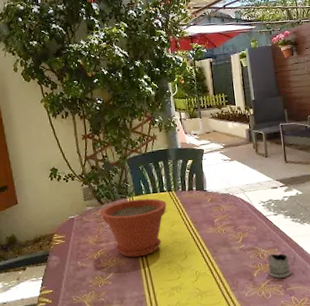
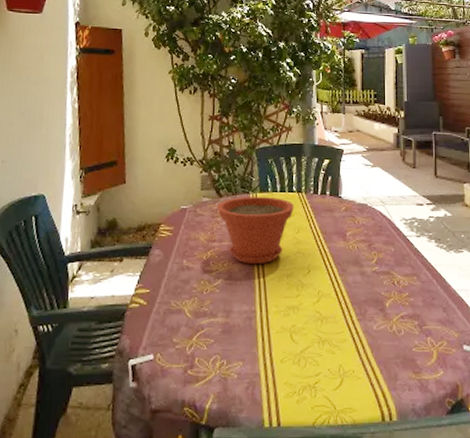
tea glass holder: present [267,253,296,278] -> none [403,281,437,313]

